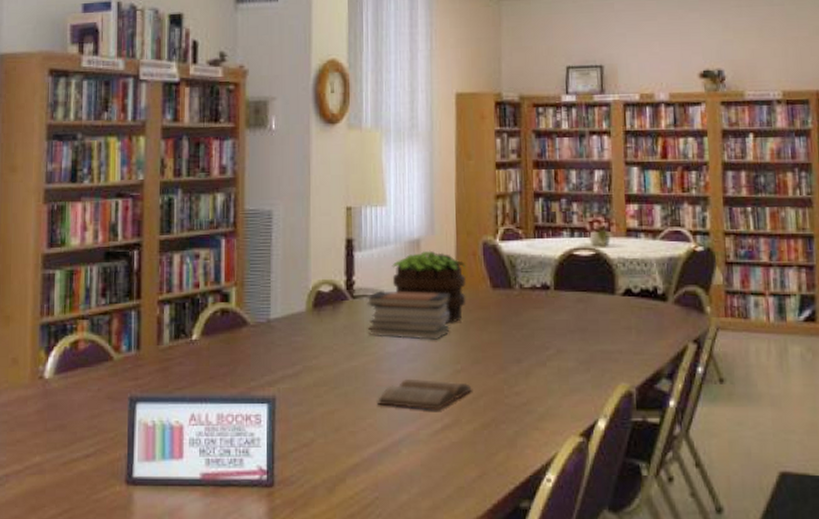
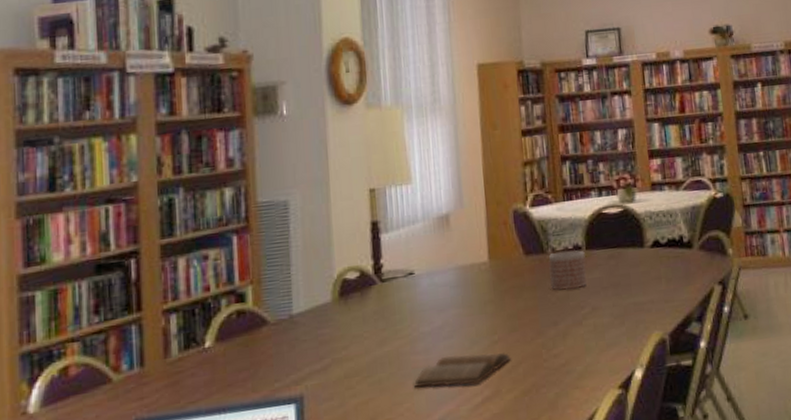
book stack: present [366,291,450,340] -> none [396,265,484,319]
potted plant: present [392,250,467,323] -> none [421,224,500,296]
planter: none [515,288,554,328] -> present [548,249,587,290]

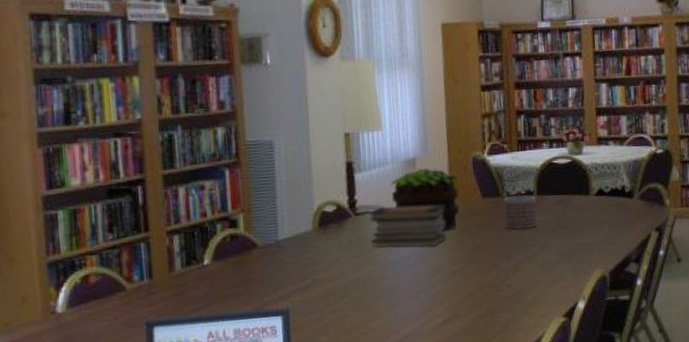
book stack: none [396,265,484,319] -> present [368,205,446,248]
book: present [413,353,512,388] -> none [383,281,470,308]
potted plant: none [421,224,500,296] -> present [390,167,460,231]

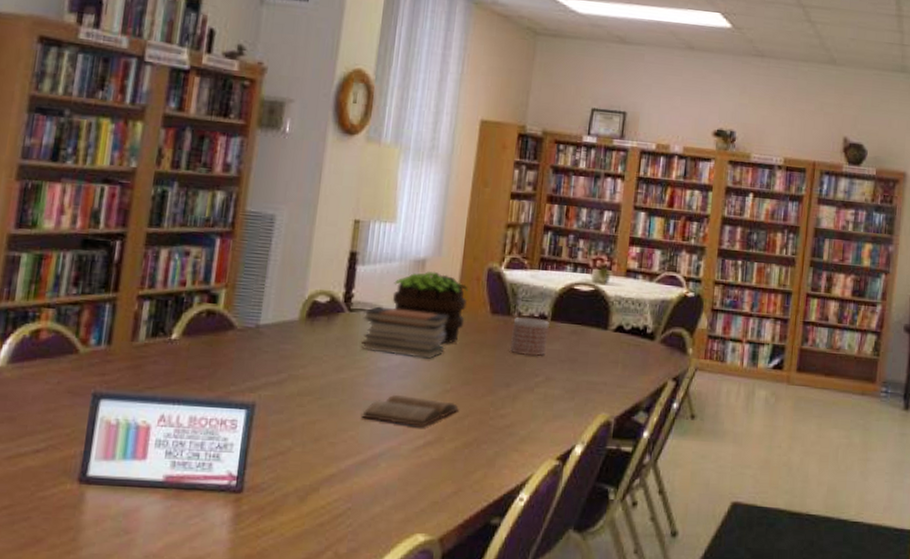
book: none [383,281,470,308] -> present [361,394,460,428]

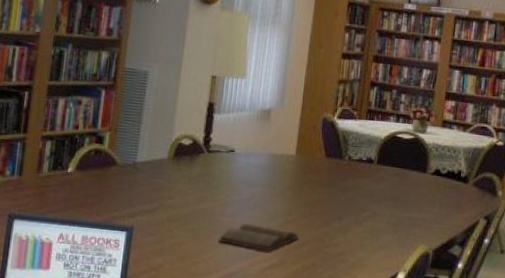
book stack: present [361,306,449,359] -> none [218,149,290,194]
potted plant: present [392,270,468,344] -> none [243,119,306,182]
planter: present [510,318,549,356] -> none [341,161,376,194]

